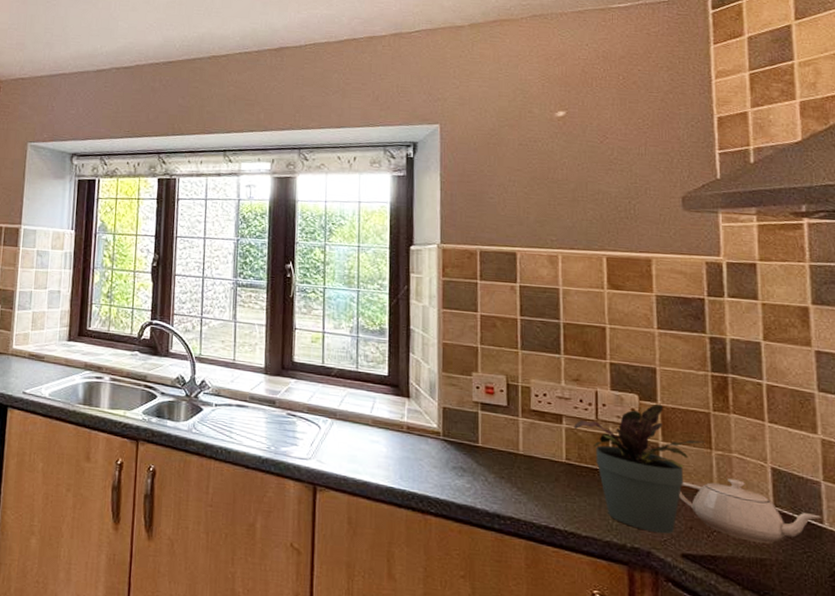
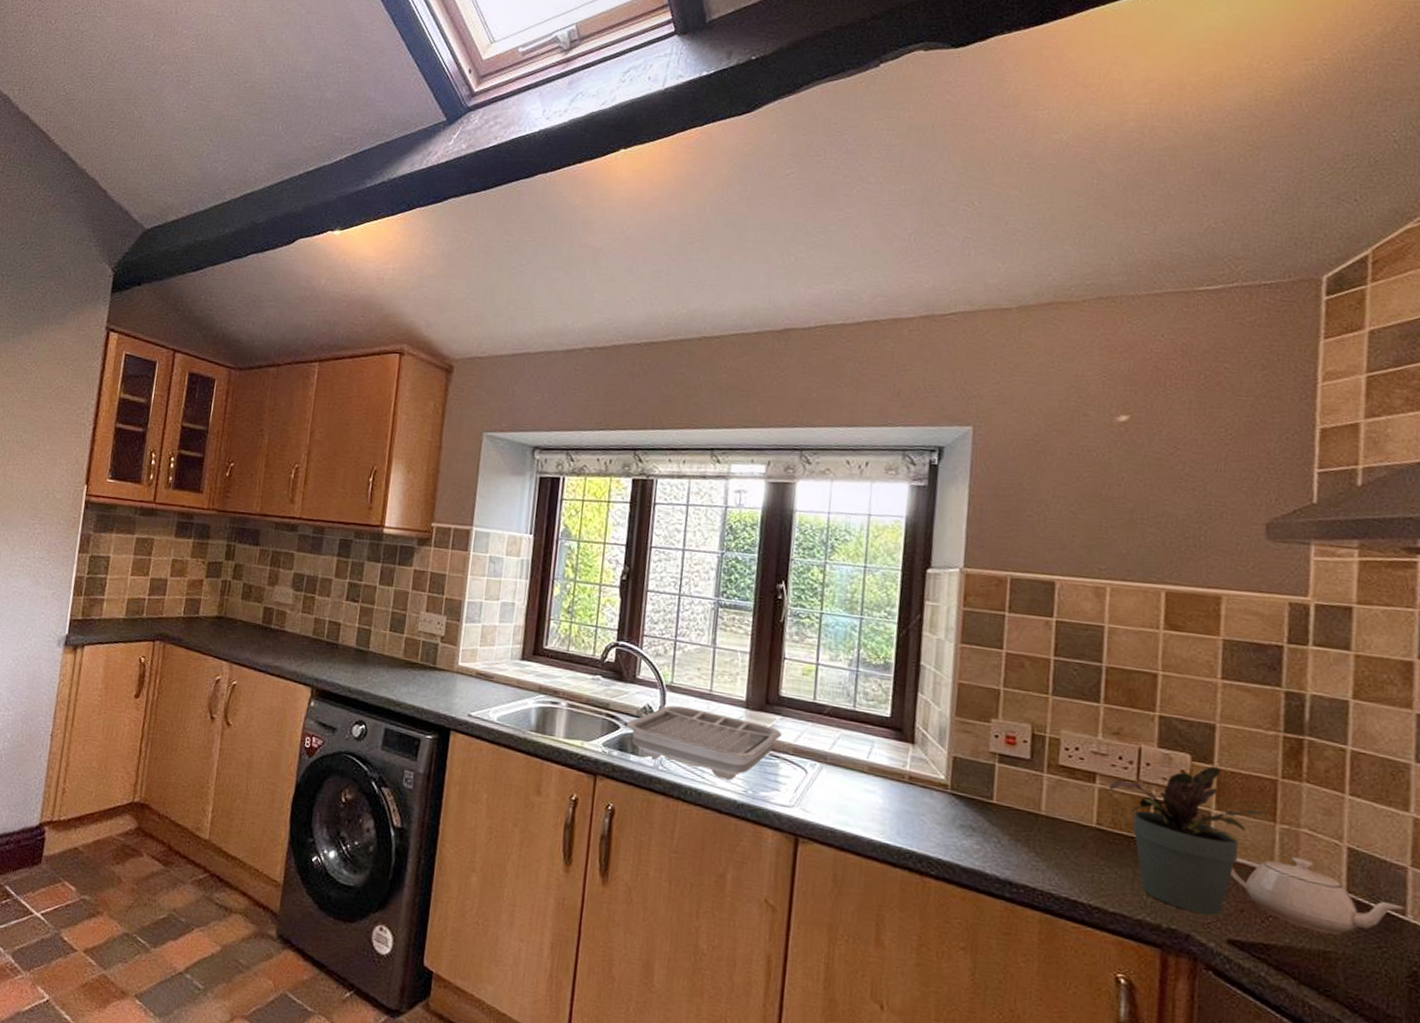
dish rack: none [162,375,297,438] -> present [626,705,782,780]

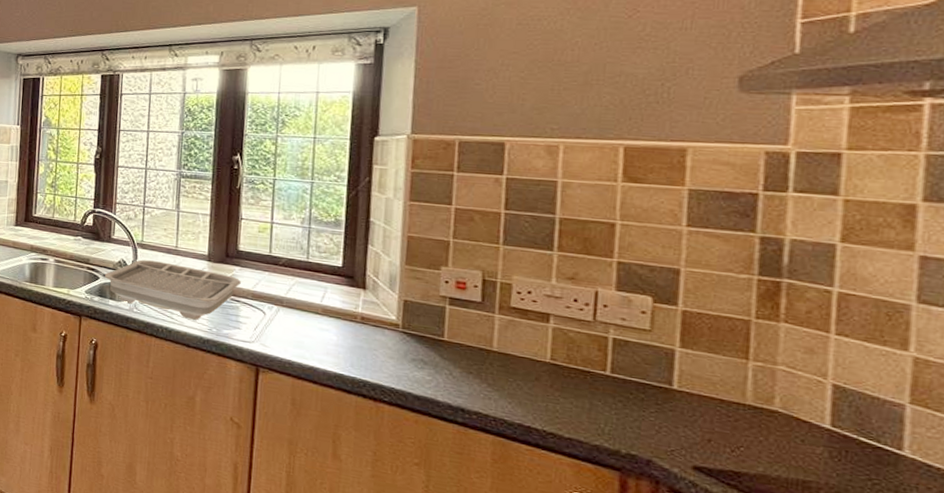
potted plant: present [1109,766,1269,916] -> none [563,307,740,444]
teapot: present [1230,856,1404,935] -> none [696,391,900,466]

